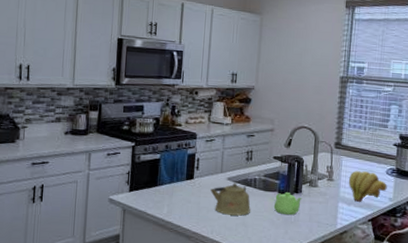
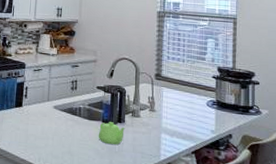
kettle: present [210,182,251,216] -> none [38,111,76,144]
banana bunch: present [348,171,387,203] -> none [170,102,209,134]

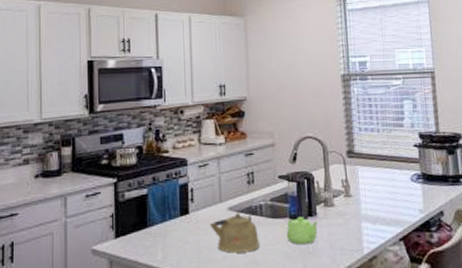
kettle: none [38,111,76,144] -> present [210,212,260,253]

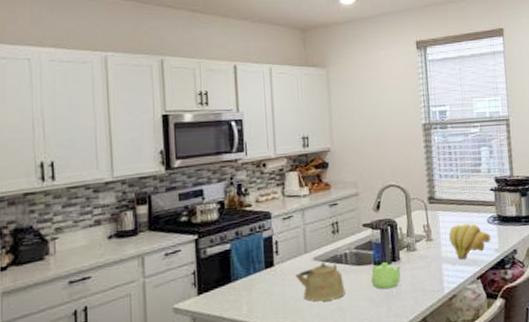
banana bunch: none [368,181,415,220] -> present [448,224,491,261]

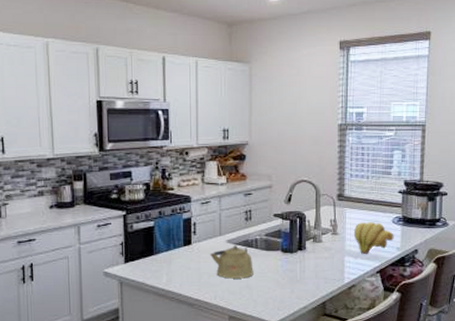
teapot: present [370,262,402,289] -> none [277,250,307,274]

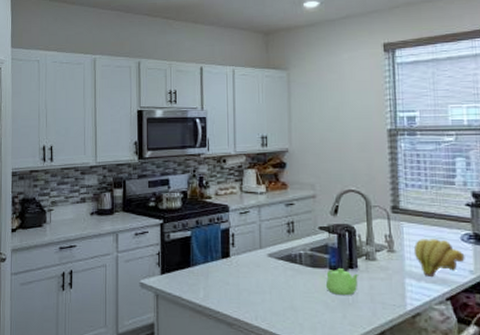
kettle: present [210,244,253,279] -> none [250,259,298,298]
teapot: none [277,250,307,274] -> present [325,268,359,296]

